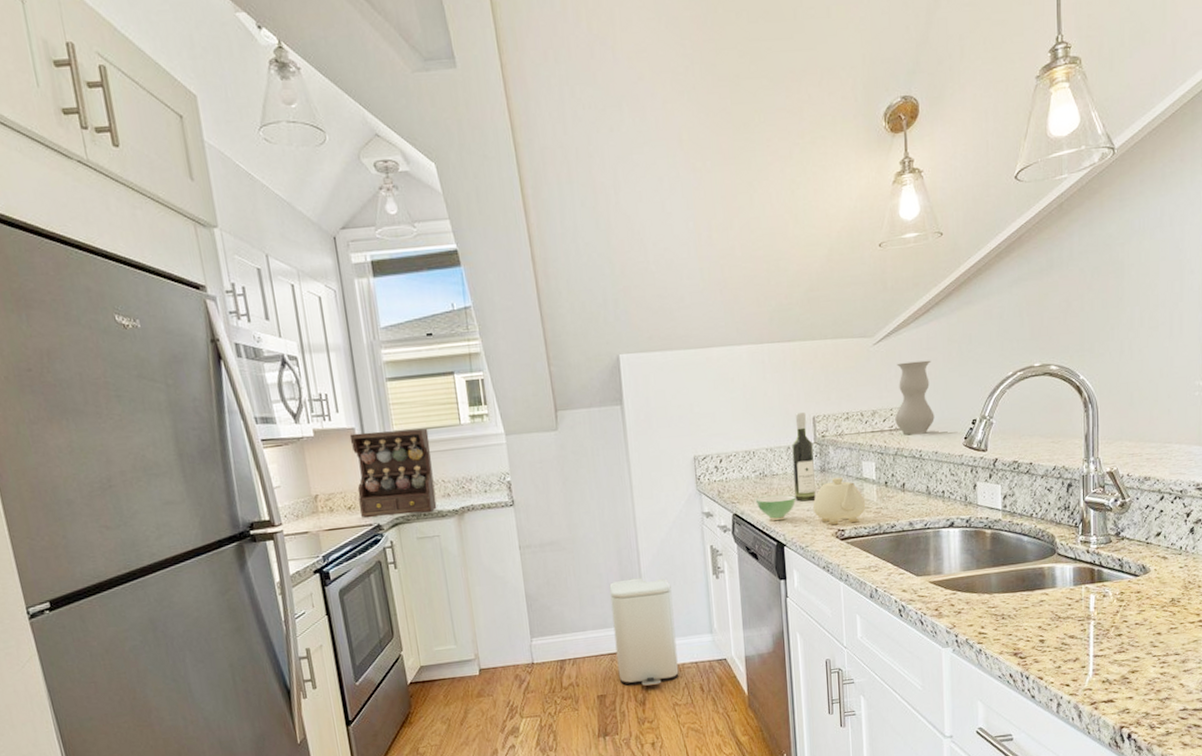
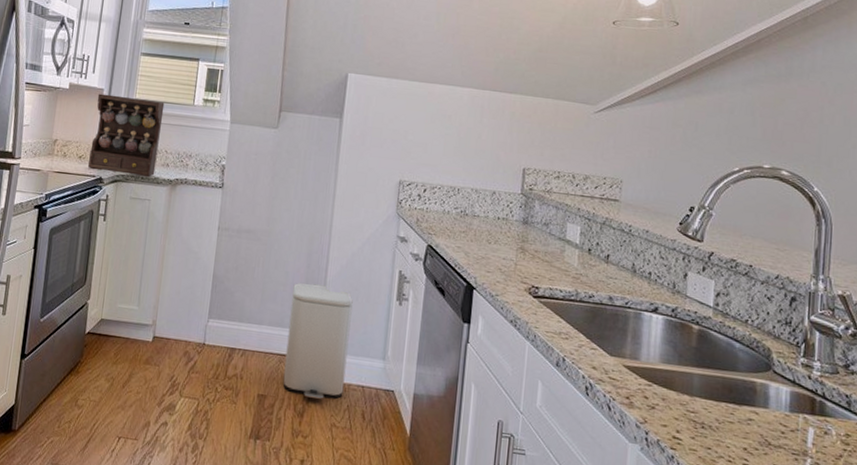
bowl: present [755,494,797,522] -> none [452,234,494,263]
bottle: present [792,412,816,501] -> none [493,161,519,250]
teapot: present [812,476,866,526] -> none [509,232,565,284]
vase: present [895,360,935,435] -> none [607,135,653,210]

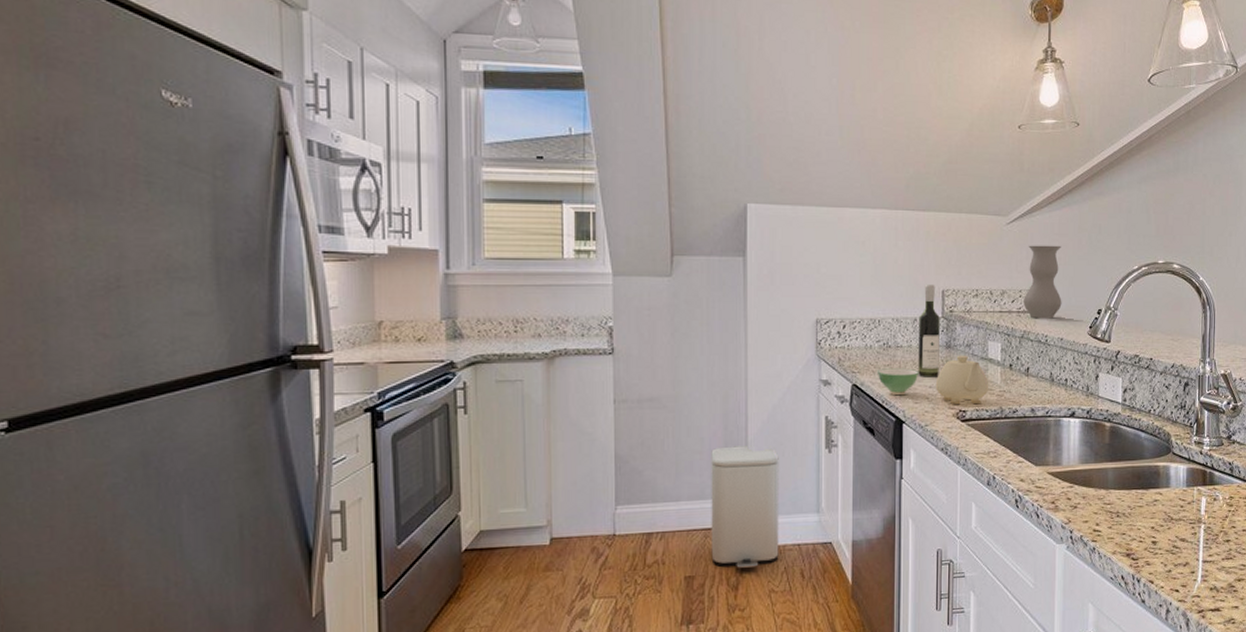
spice rack: present [88,93,165,177] -> none [431,256,525,353]
bowl: none [452,234,494,263] -> present [877,368,919,396]
bottle: none [493,161,519,250] -> present [918,285,940,377]
teapot: none [509,232,565,284] -> present [935,355,989,405]
vase: none [607,135,653,210] -> present [1023,245,1062,319]

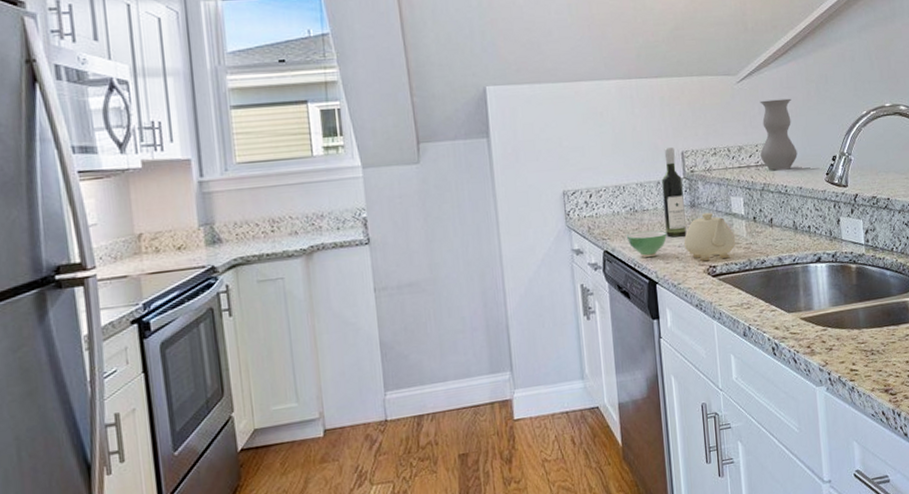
pedal bin: present [711,445,779,569] -> none [473,319,548,442]

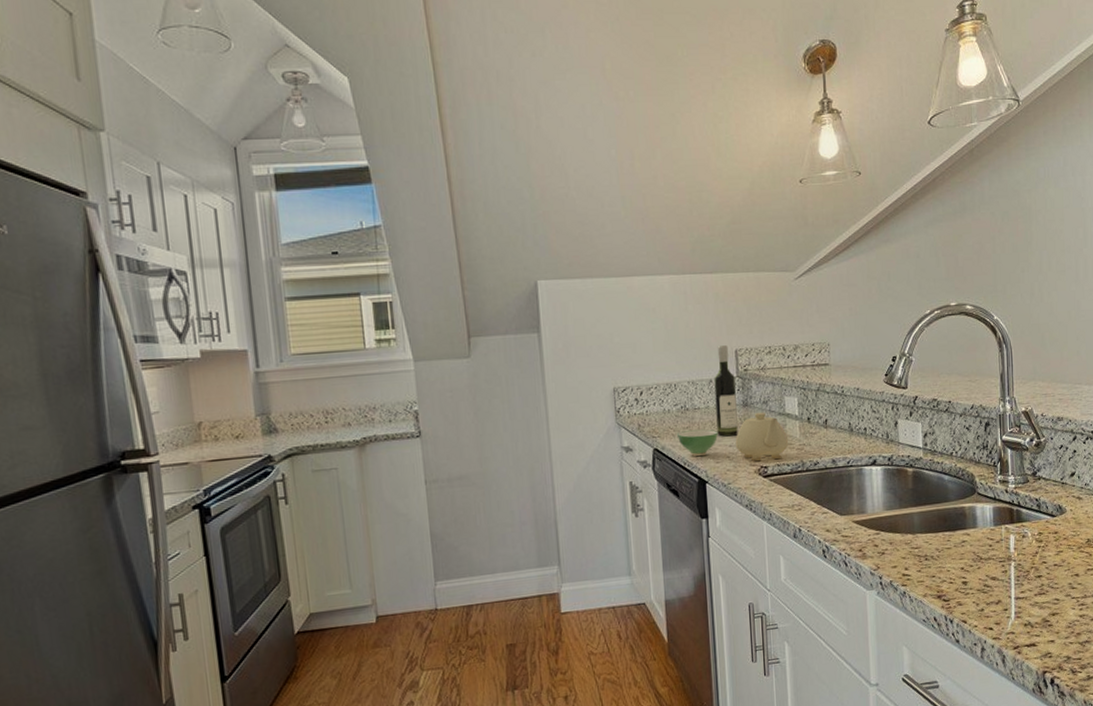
vase: present [759,98,798,171] -> none [817,296,856,371]

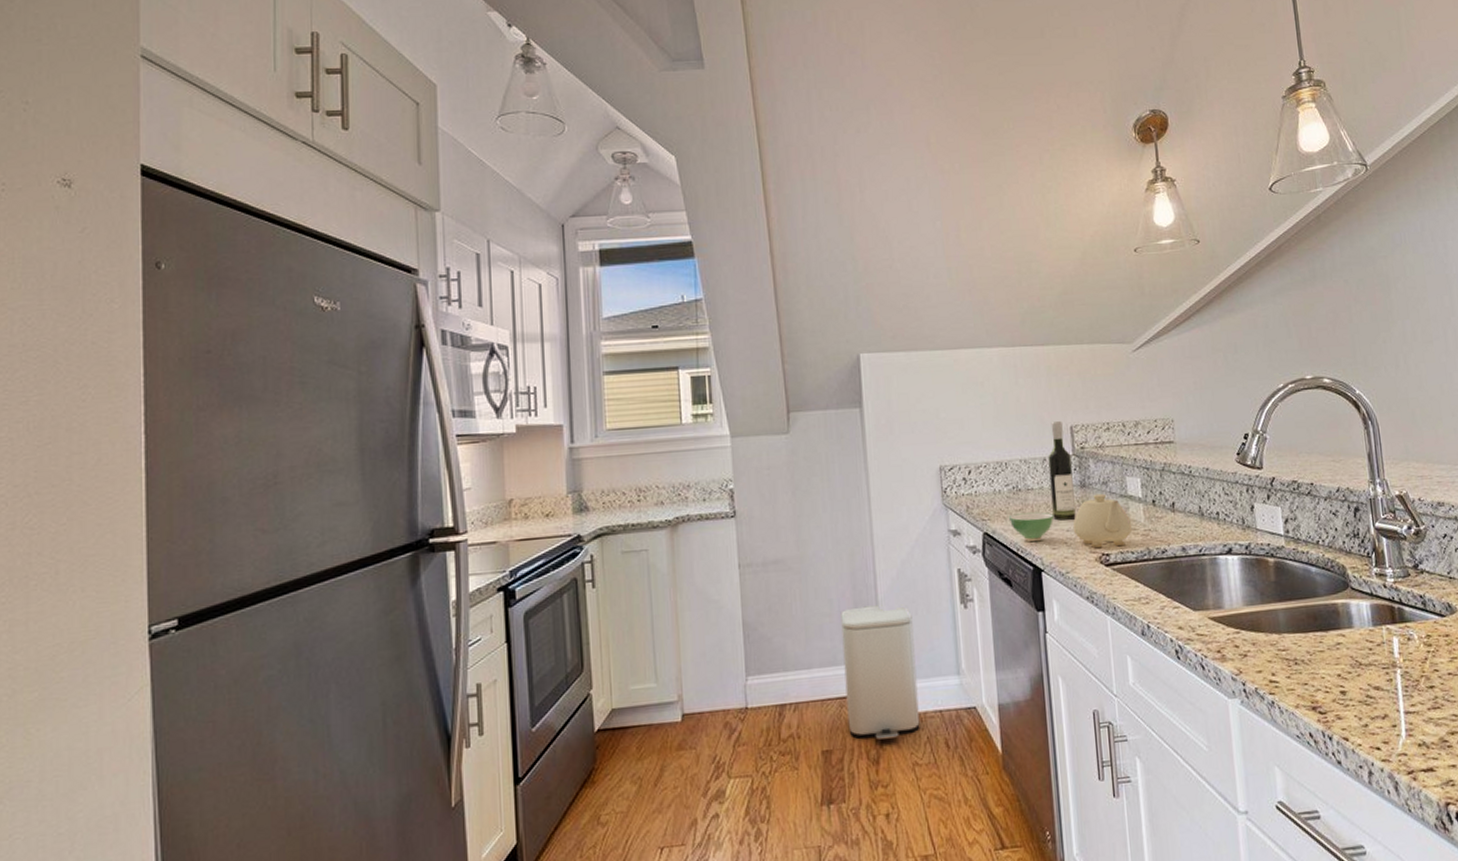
pedal bin: none [522,514,595,635] -> present [840,604,920,741]

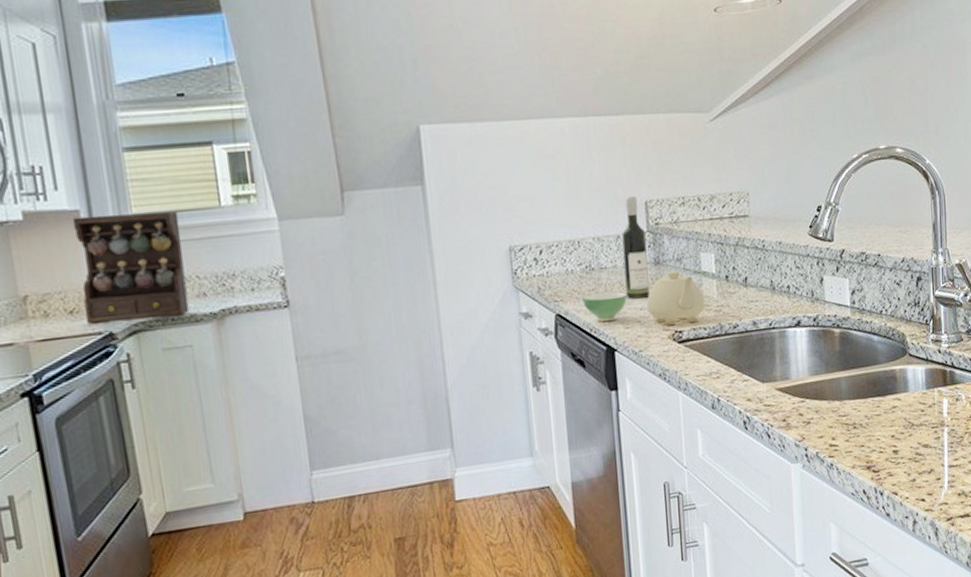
spice rack: none [556,427,648,527] -> present [72,211,190,324]
pedal bin: present [840,604,920,741] -> none [408,390,494,525]

